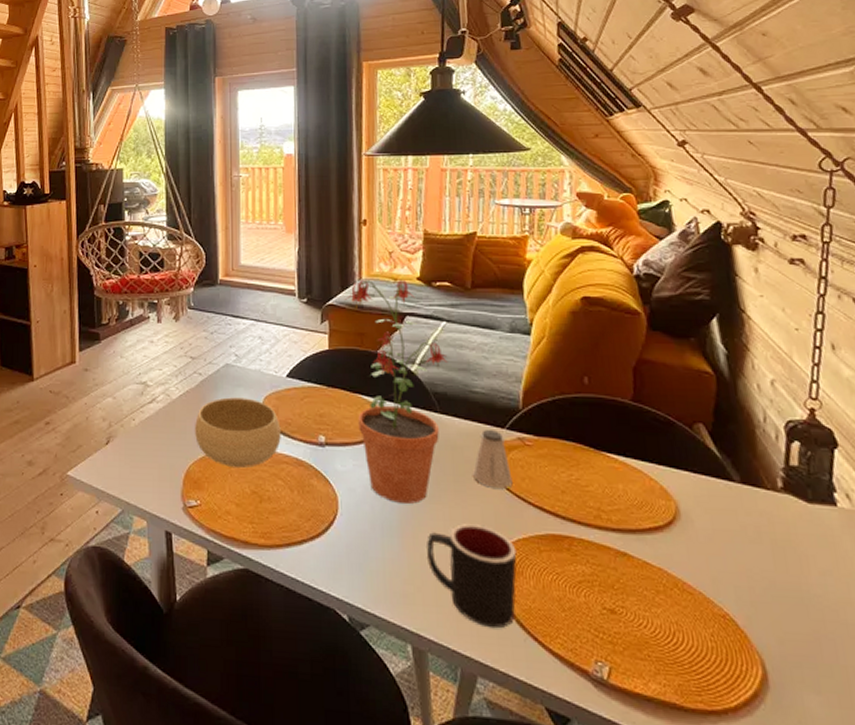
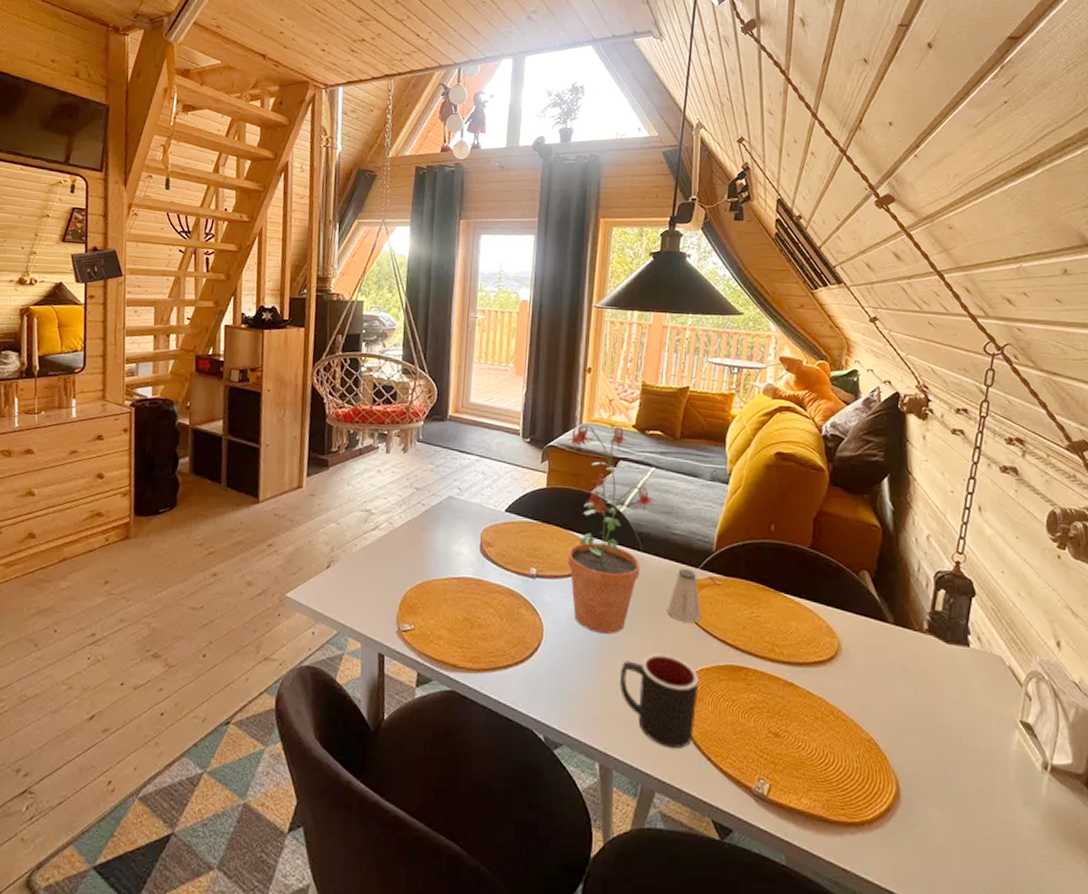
bowl: present [195,397,281,468] -> none [414,528,496,596]

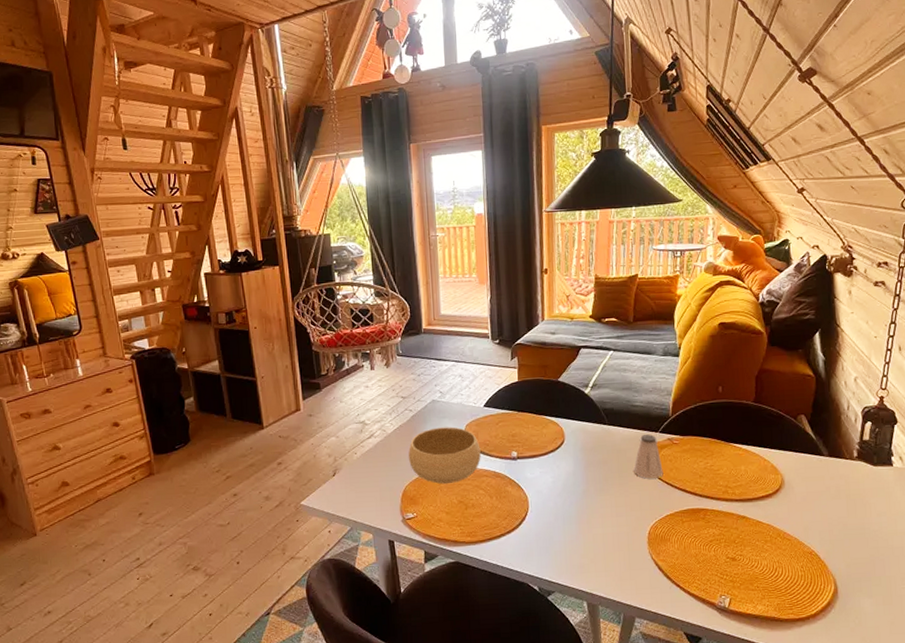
bowl: none [414,528,496,596] -> present [408,427,481,484]
potted plant: present [564,424,654,634] -> none [530,318,615,498]
mug: present [619,654,699,749] -> none [597,507,666,582]

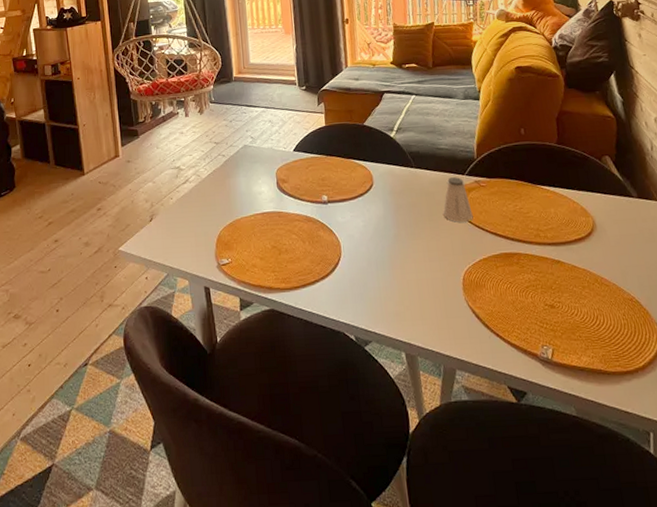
bowl: present [408,427,481,484] -> none [222,171,293,229]

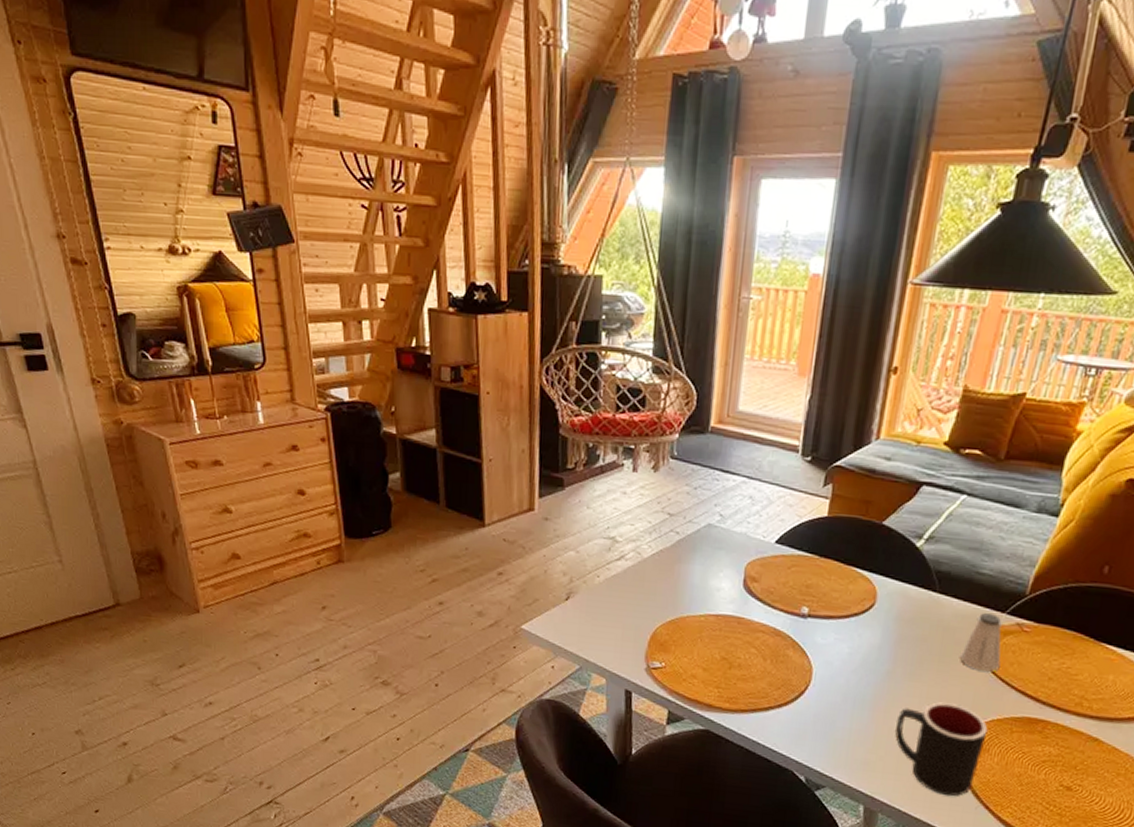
mug: none [411,252,481,331] -> present [894,702,988,797]

